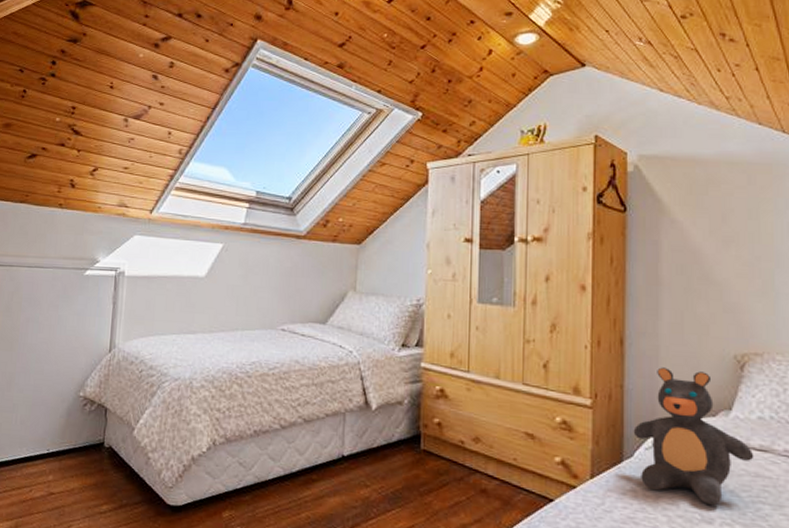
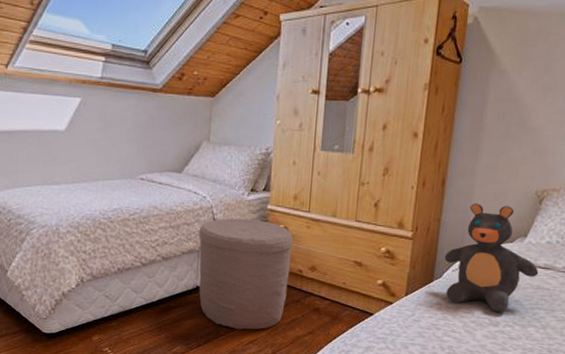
basket: none [345,376,452,513] -> present [199,218,294,330]

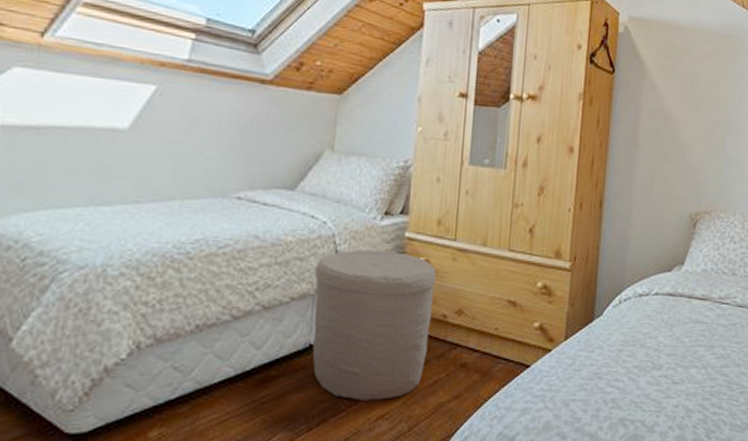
stuffed animal: present [444,203,539,313] -> none [604,227,697,354]

